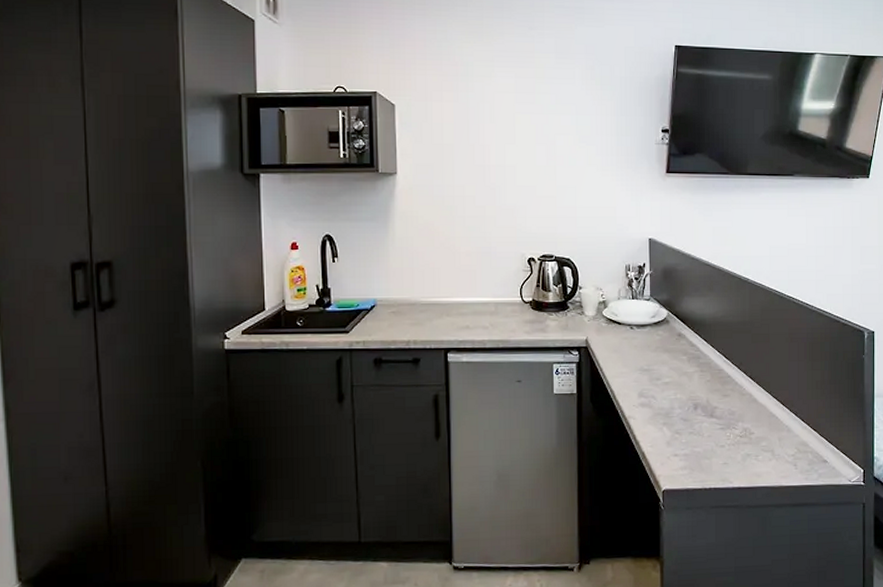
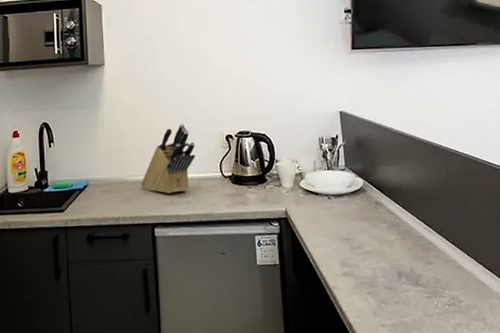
knife block: none [434,243,494,318] -> present [141,123,196,194]

